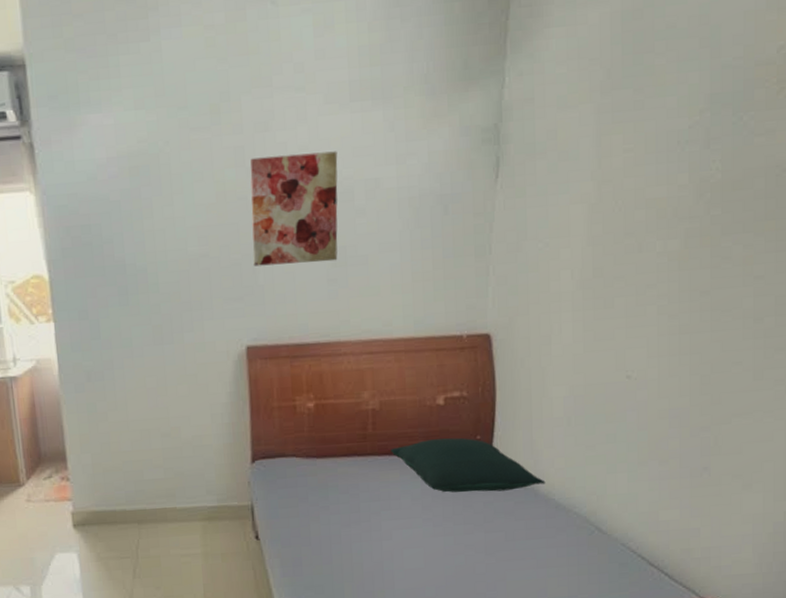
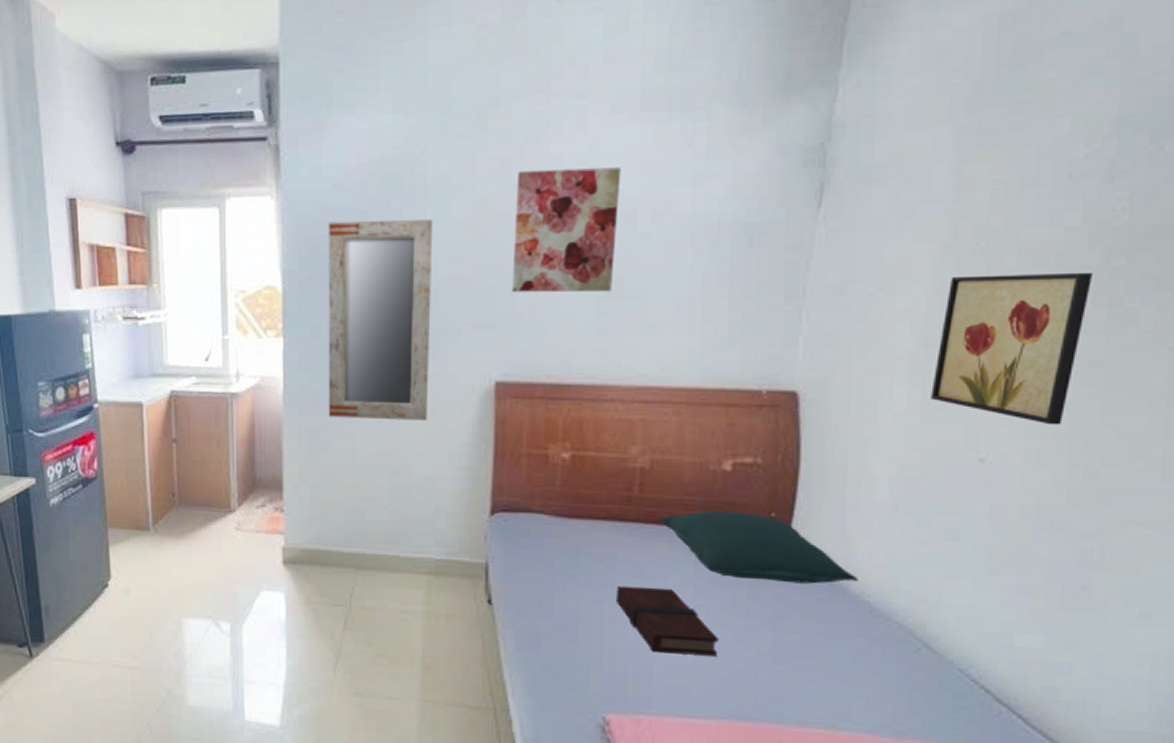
home mirror: none [86,205,190,391] -> present [328,219,433,420]
book: none [360,507,444,562] -> present [616,586,719,656]
wall art: none [589,220,700,345] -> present [931,272,1094,425]

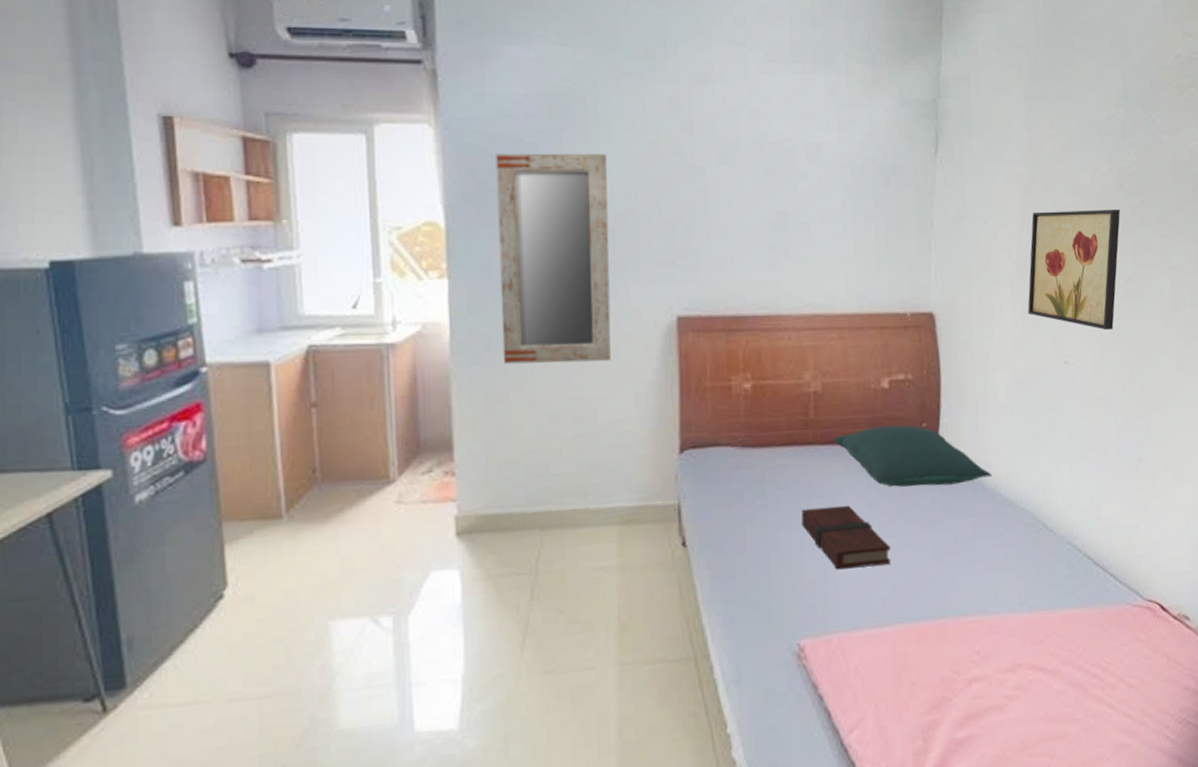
wall art: present [511,167,621,293] -> none [686,110,779,227]

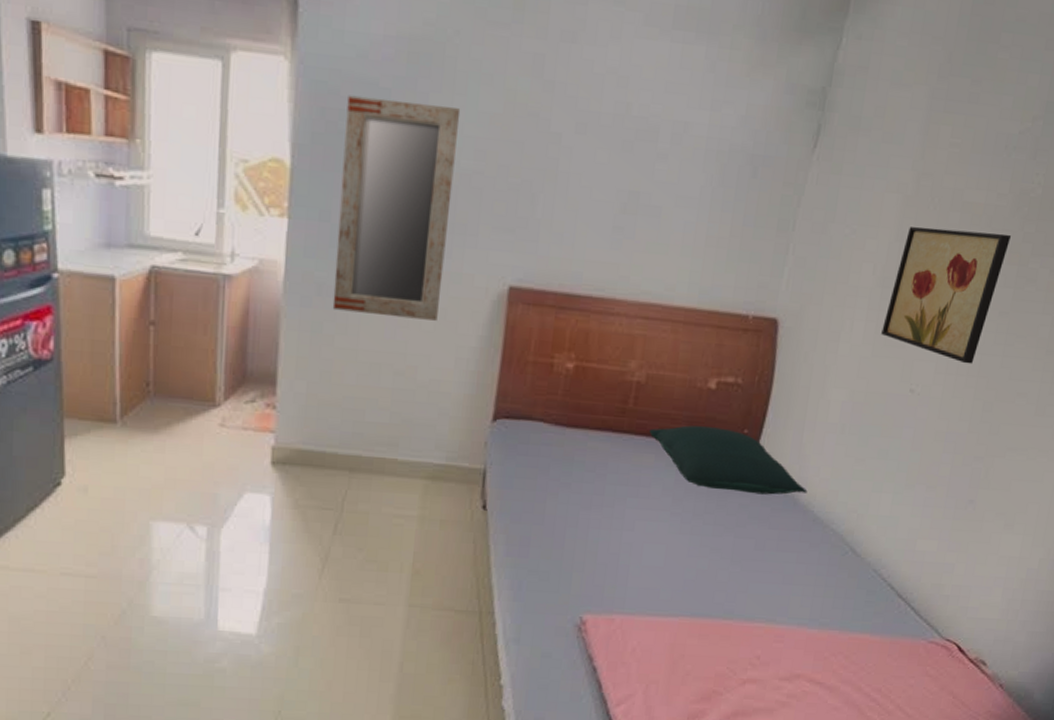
book: present [801,505,891,570] -> none [603,493,689,560]

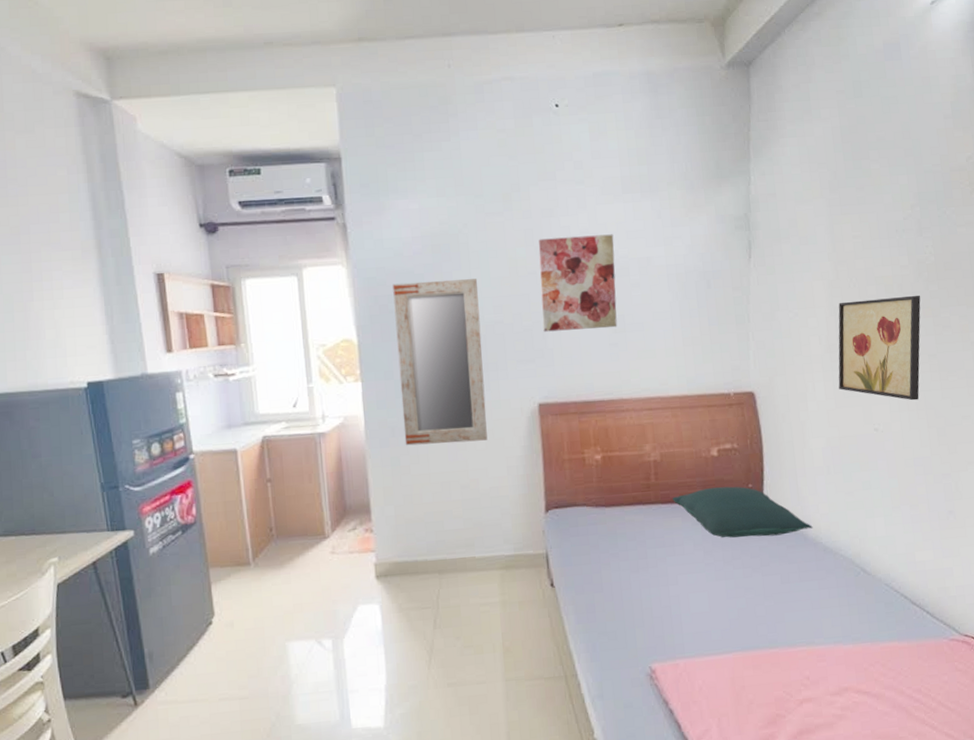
wall art: none [533,70,649,207] -> present [538,234,617,332]

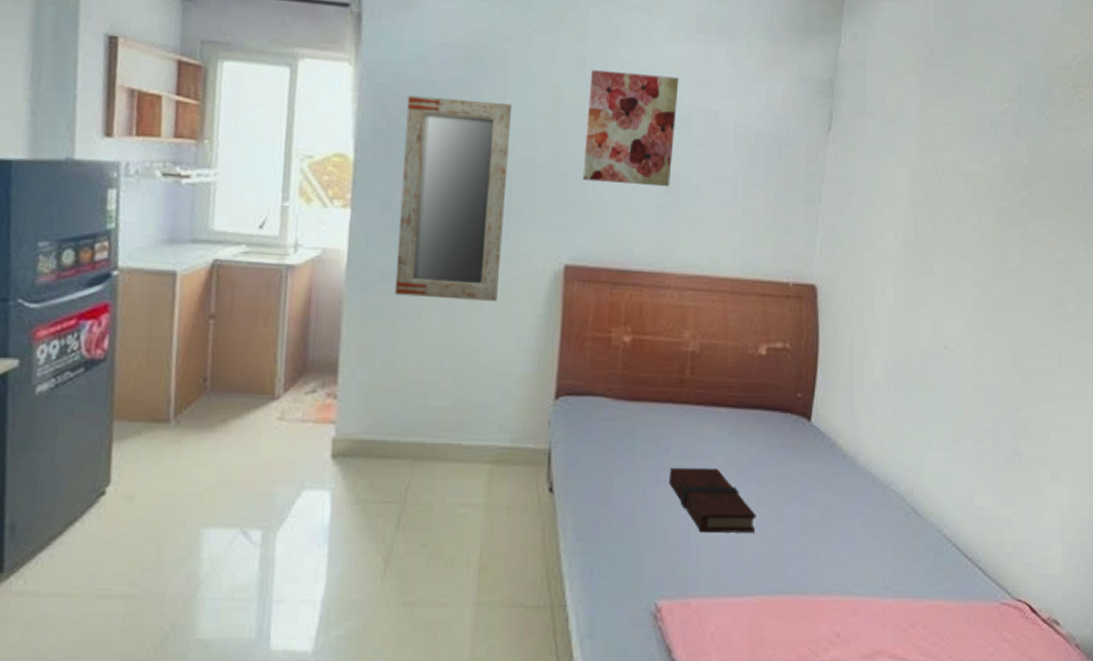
book: none [648,553,726,607] -> present [669,467,756,533]
pillow: present [672,486,813,538] -> none [708,391,864,459]
wall art: present [838,295,921,401] -> none [910,196,1010,319]

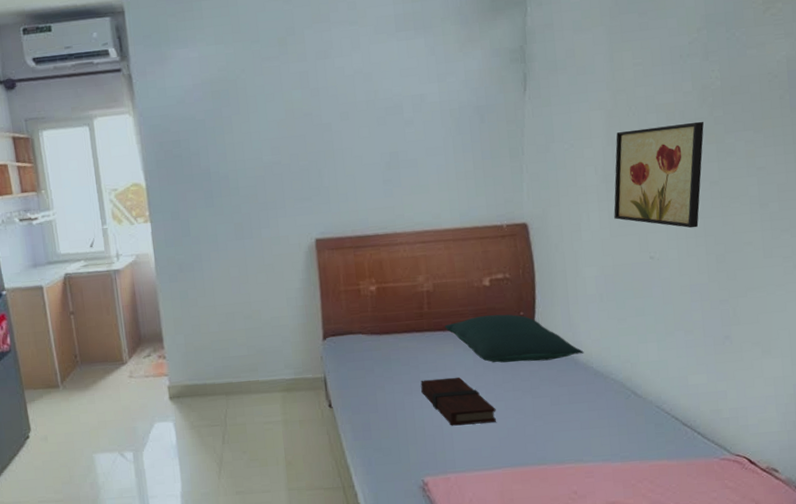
home mirror: present [394,95,513,301] -> none [176,122,268,281]
wall art: present [582,70,679,187] -> none [313,73,391,171]
pillow: none [708,391,864,459] -> present [445,314,584,363]
wall art: none [910,196,1010,319] -> present [613,121,705,228]

